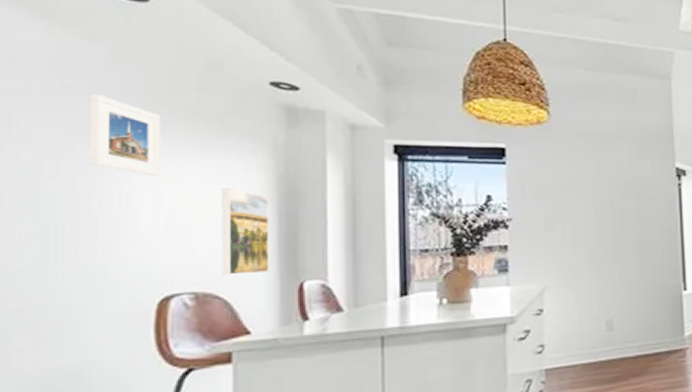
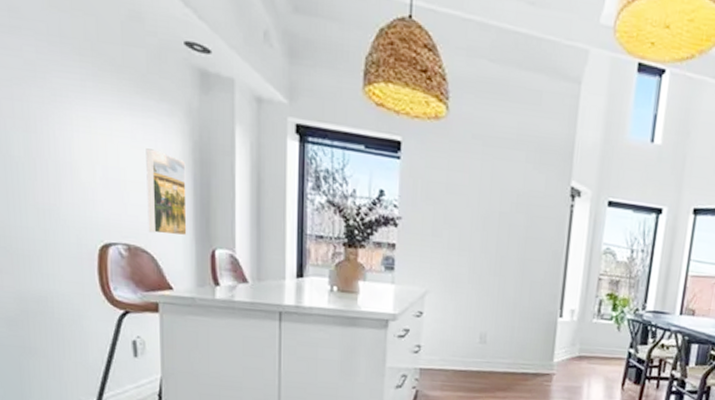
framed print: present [89,95,160,177] -> none [33,37,94,129]

